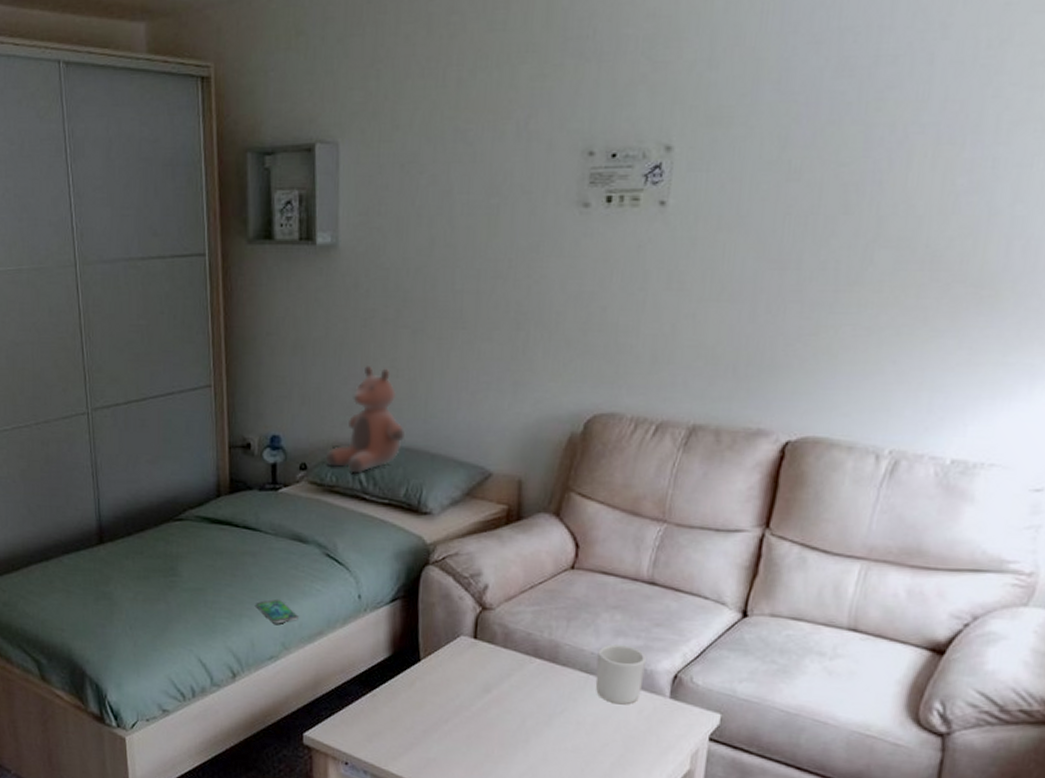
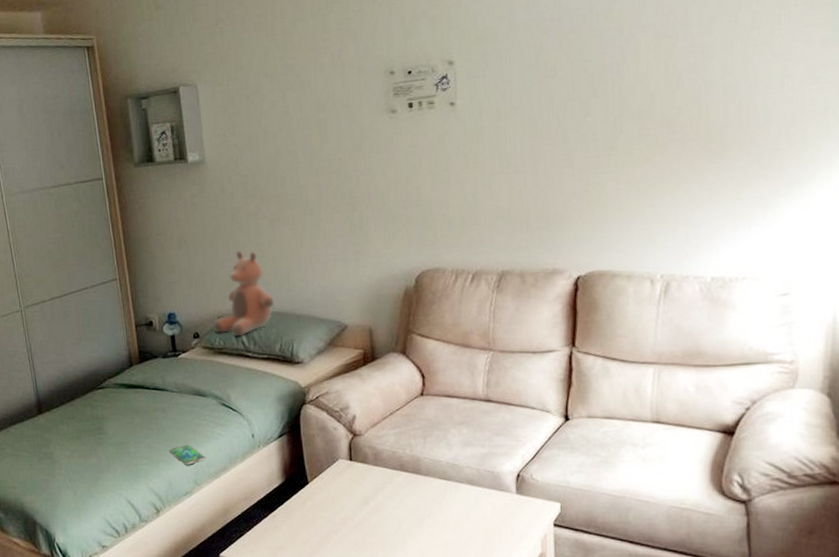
mug: present [595,644,647,705] -> none [452,454,493,503]

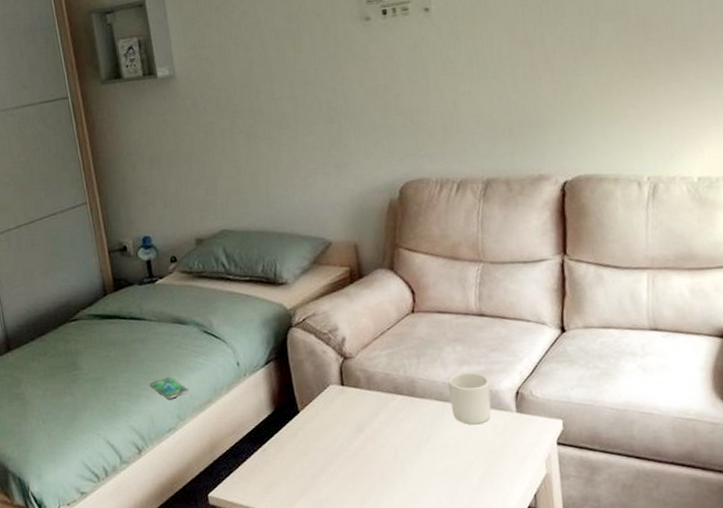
teddy bear: present [213,250,275,337] -> none [190,167,255,259]
mug: none [452,454,493,503] -> present [448,372,492,425]

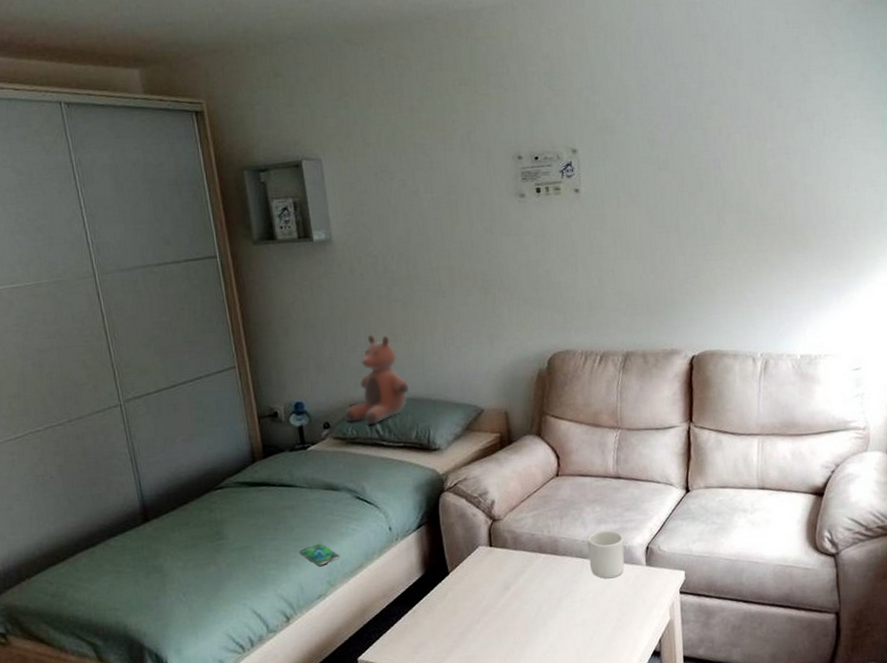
teddy bear: none [190,167,255,259] -> present [344,334,410,425]

